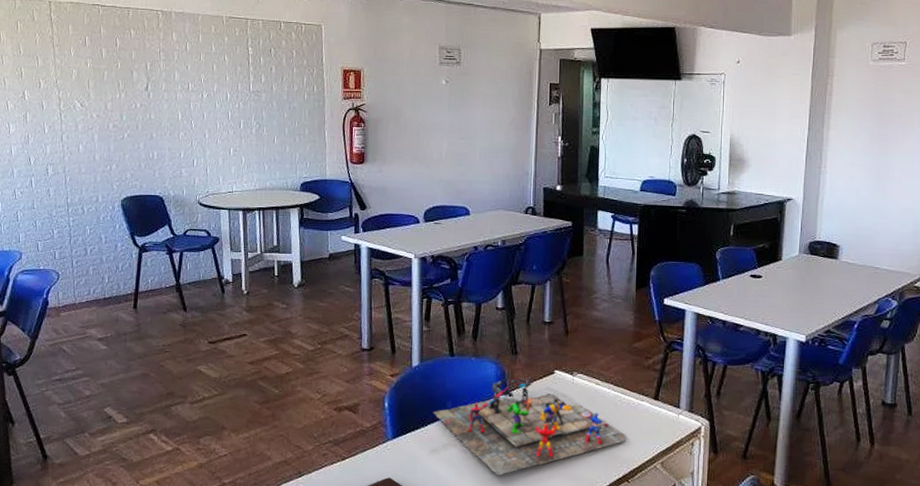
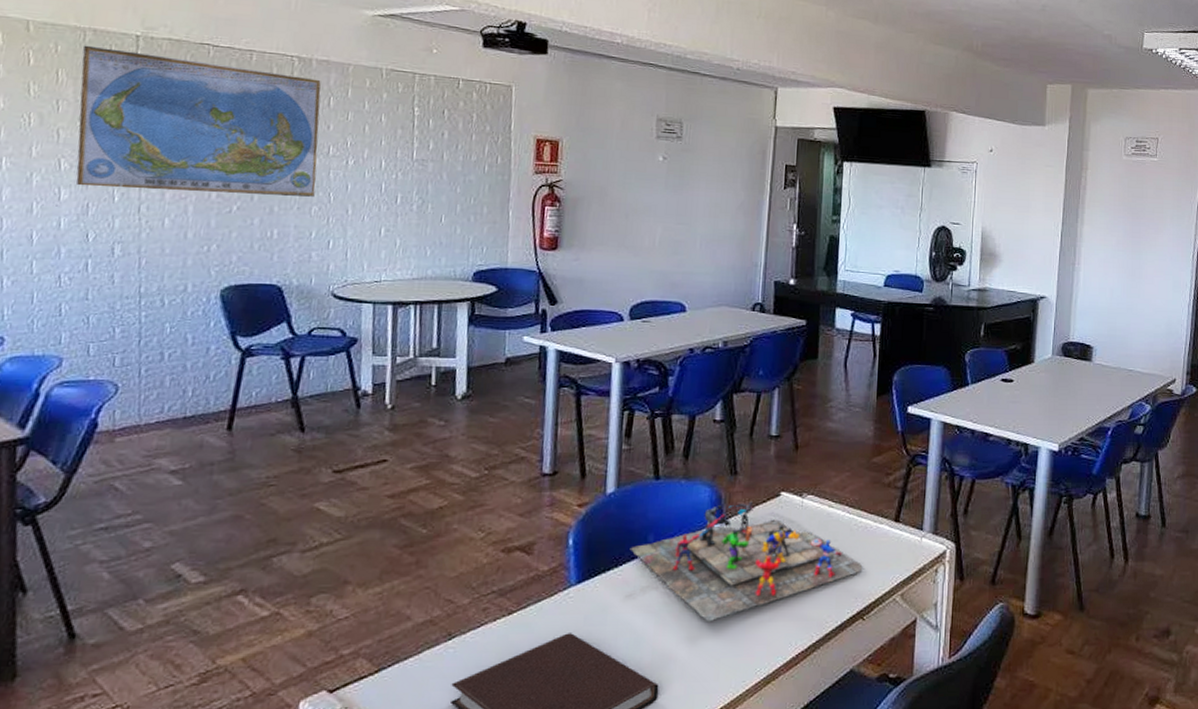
world map: none [15,11,181,125] -> present [75,45,321,197]

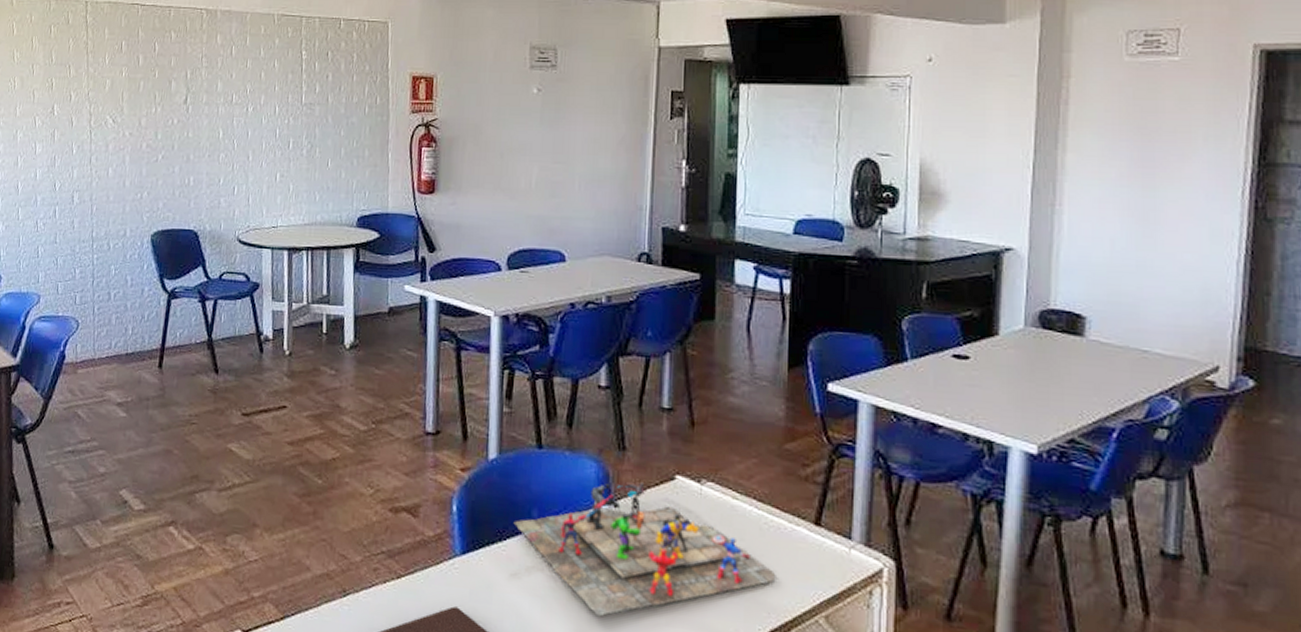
world map: present [75,45,321,197] -> none [46,14,225,144]

